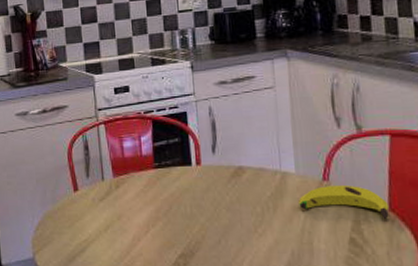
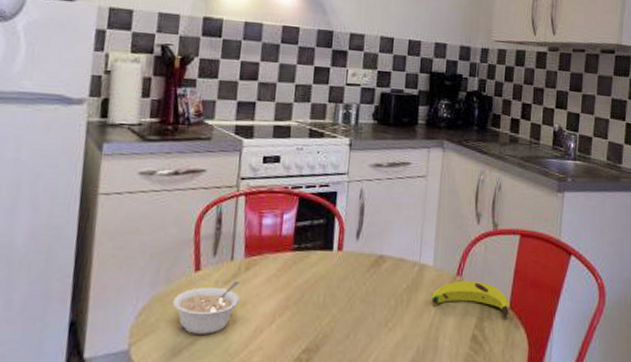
legume: none [60,198,115,244] -> present [172,281,239,334]

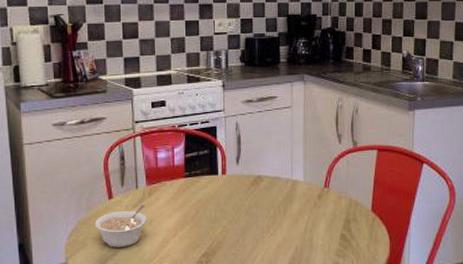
banana: present [431,280,510,317] -> none [304,190,371,218]

